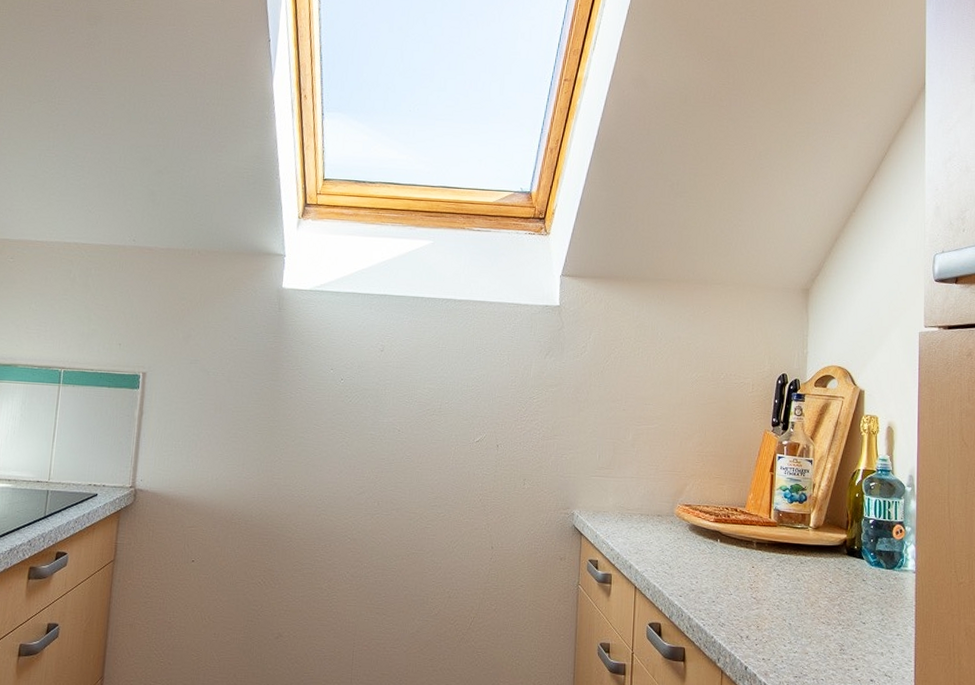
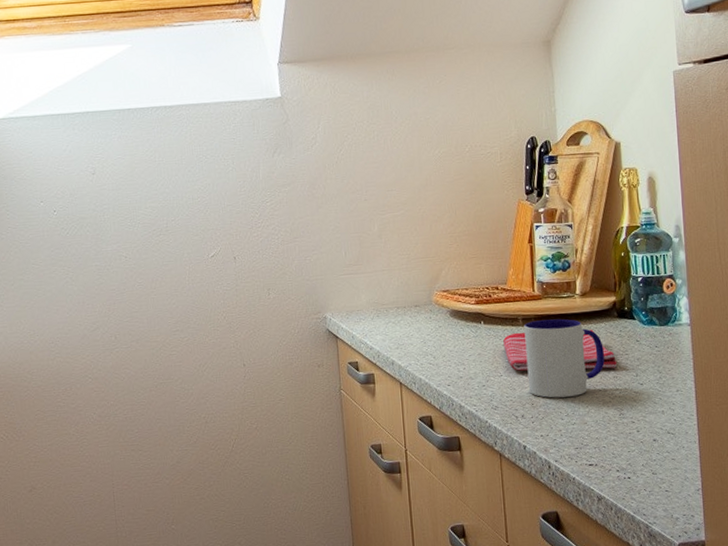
dish towel: none [736,555,843,604] -> present [503,329,618,371]
mug: none [755,546,831,625] -> present [524,319,605,398]

